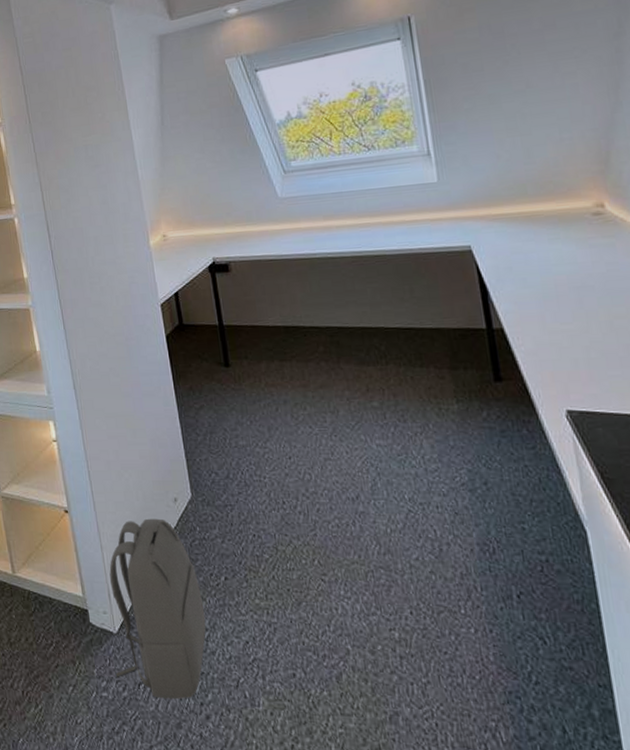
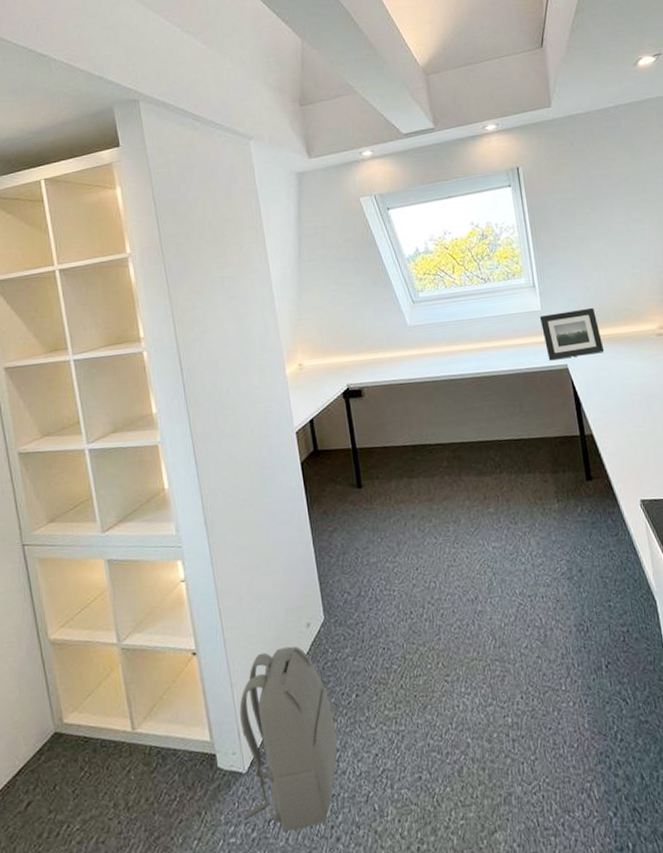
picture frame: none [435,179,520,241] -> present [539,307,605,361]

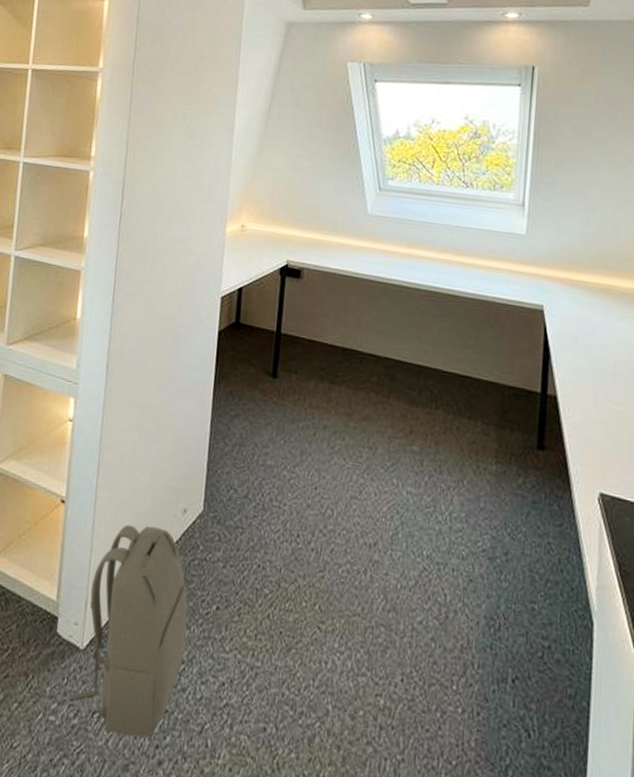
picture frame: present [539,307,605,361] -> none [521,241,593,303]

